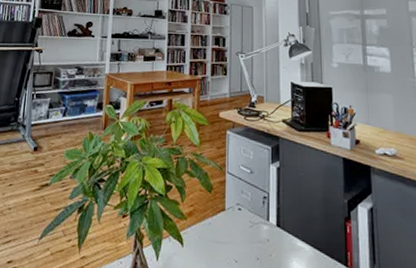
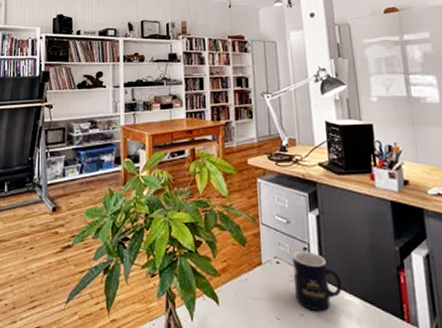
mug: none [253,199,296,256] -> present [292,251,342,311]

